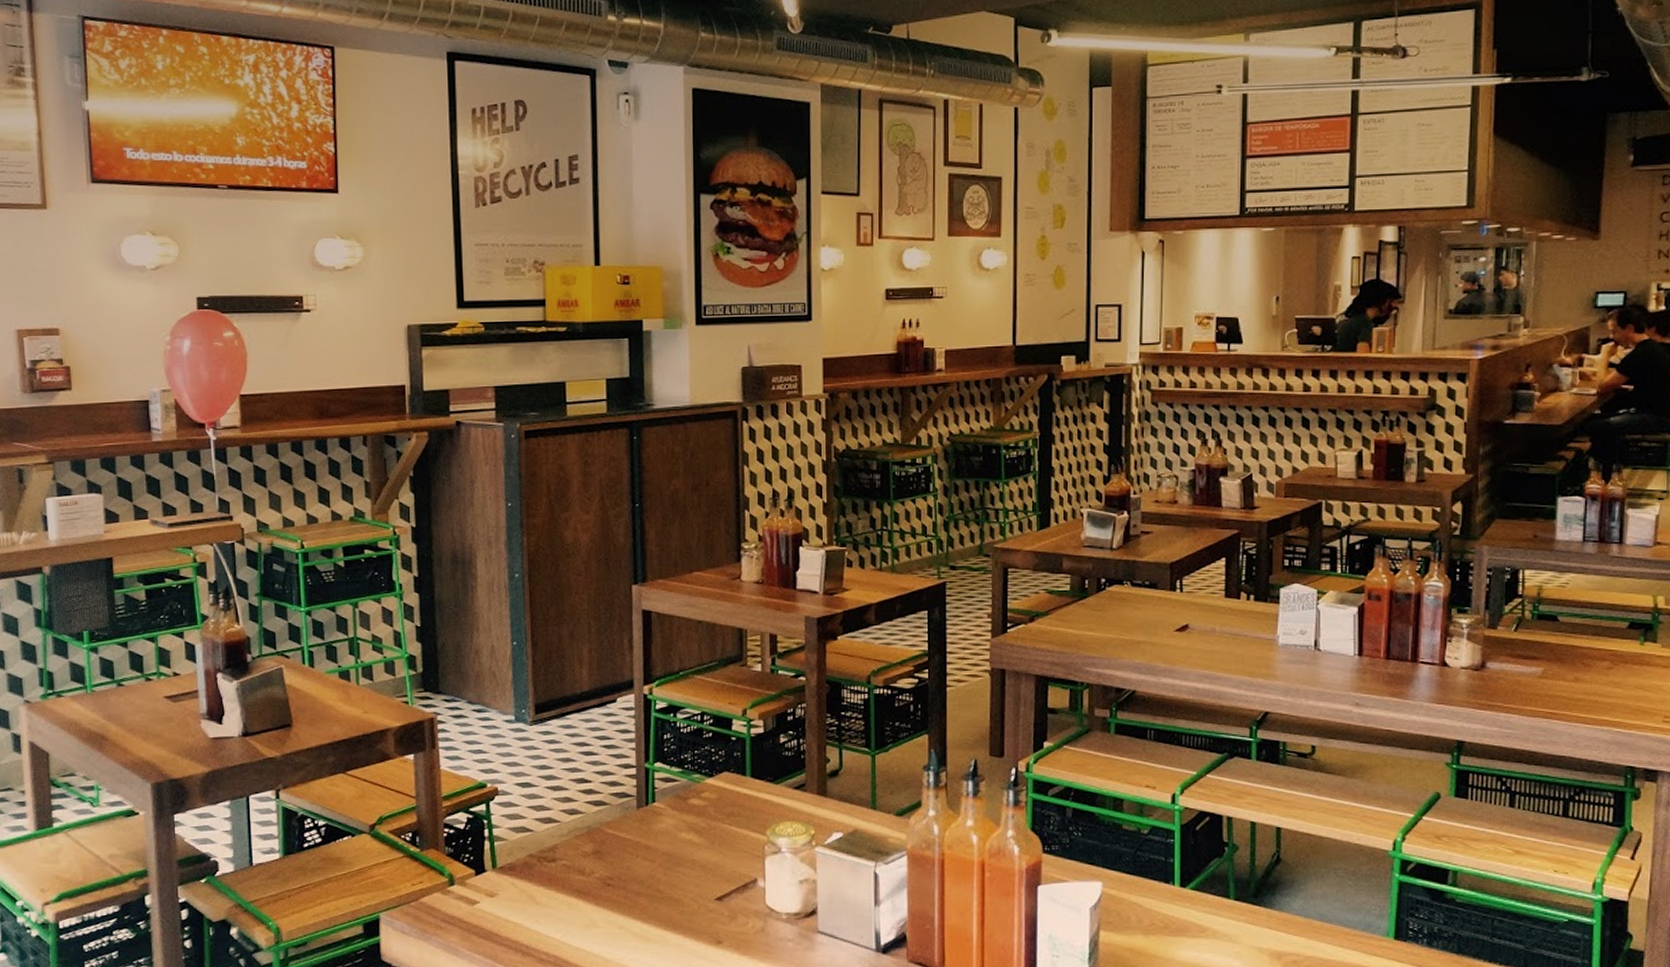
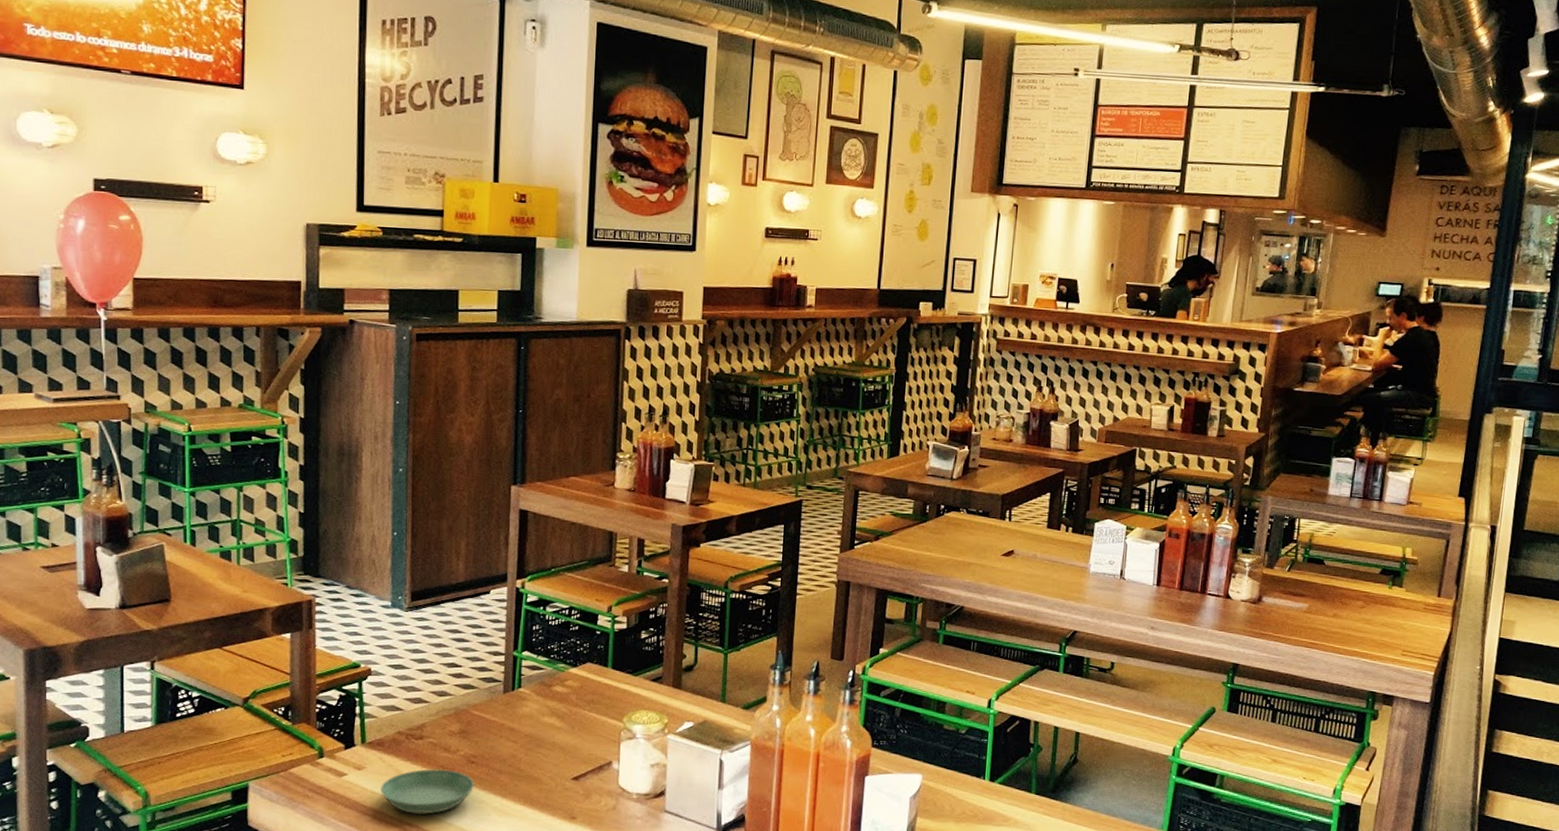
saucer: none [515,893,613,943] -> present [381,769,475,814]

